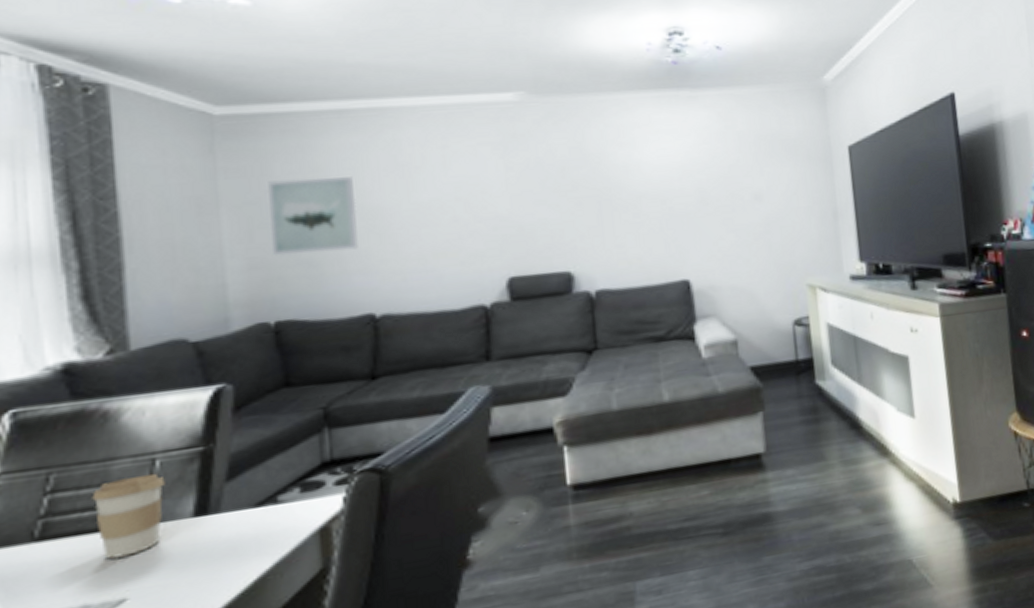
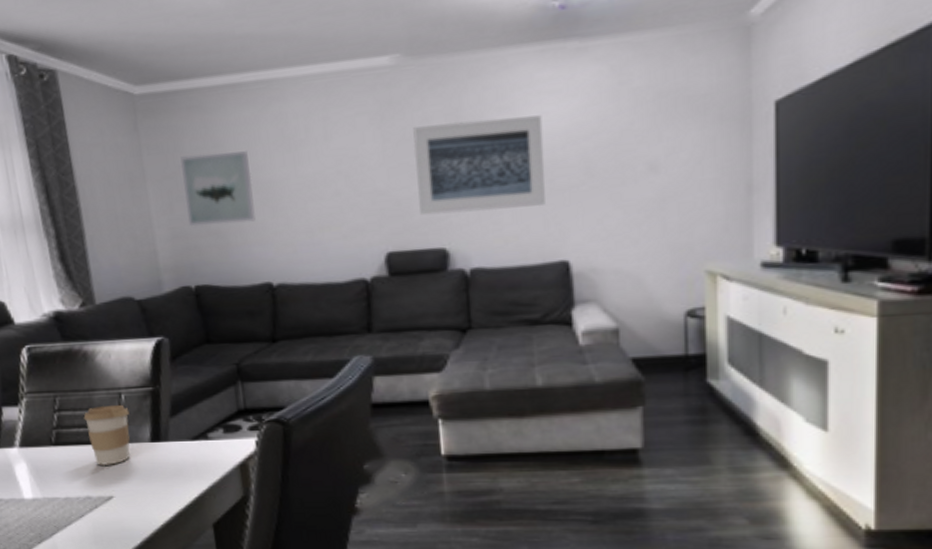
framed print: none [537,151,666,241] -> present [413,115,545,216]

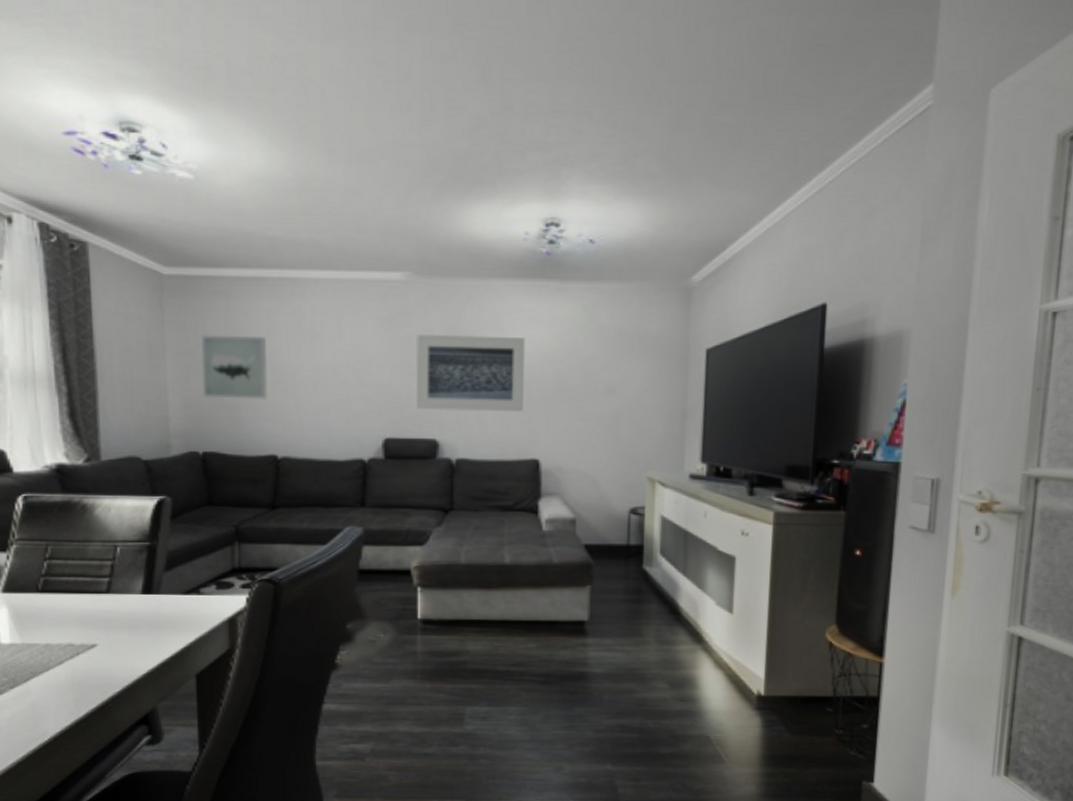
coffee cup: present [83,404,130,465] -> none [75,556,123,614]

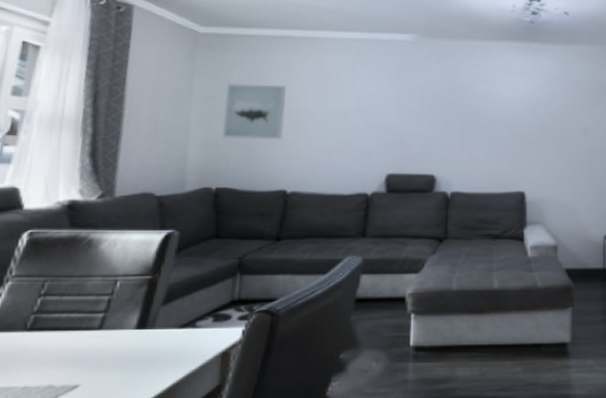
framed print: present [415,334,526,412] -> none [417,85,513,151]

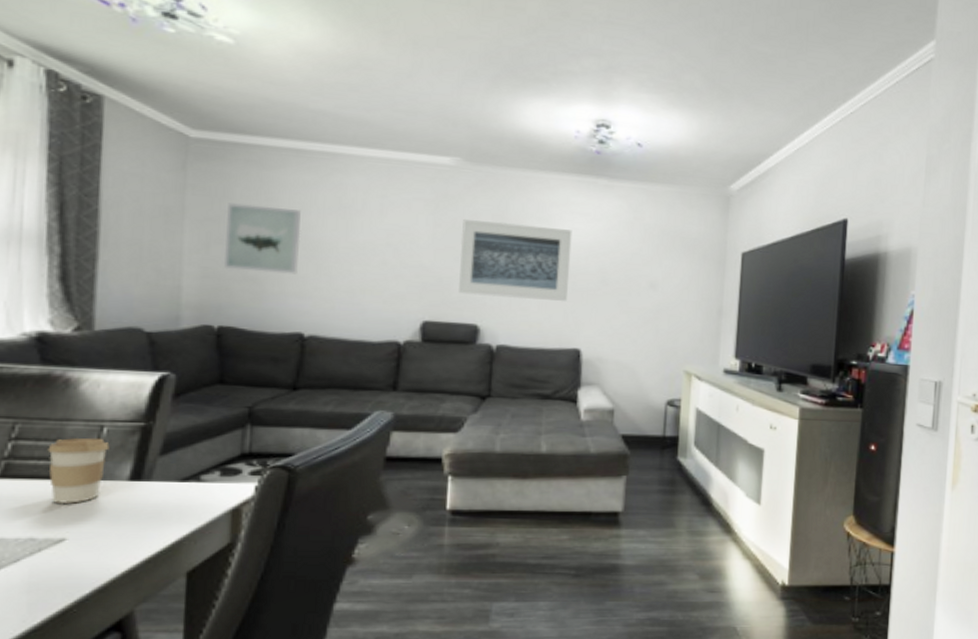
coffee cup: none [69,291,121,352] -> present [48,437,110,504]
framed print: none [417,85,513,151] -> present [459,220,573,301]

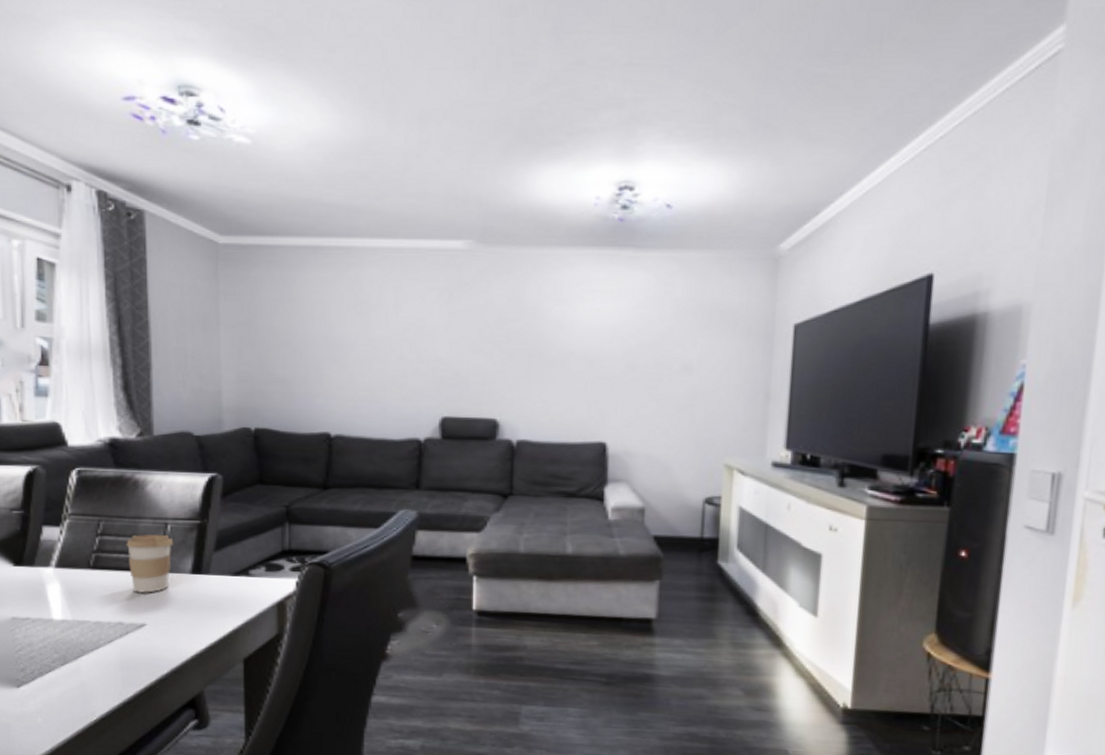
wall art: present [223,203,301,274] -> none [255,306,322,374]
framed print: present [459,220,573,301] -> none [476,306,594,391]

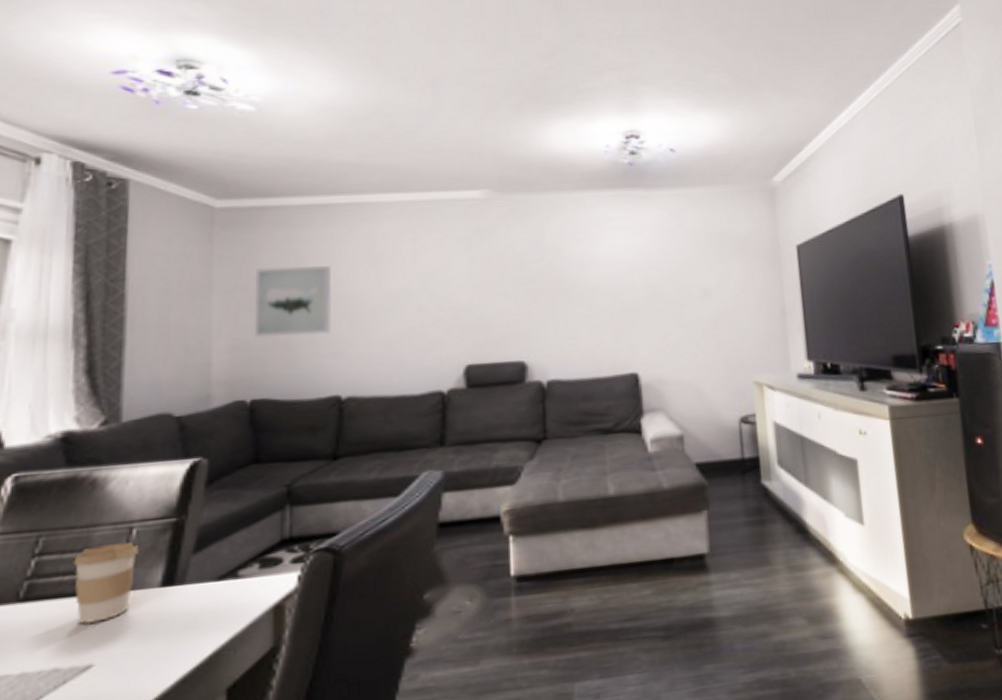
wall art: none [255,306,322,374] -> present [253,266,332,337]

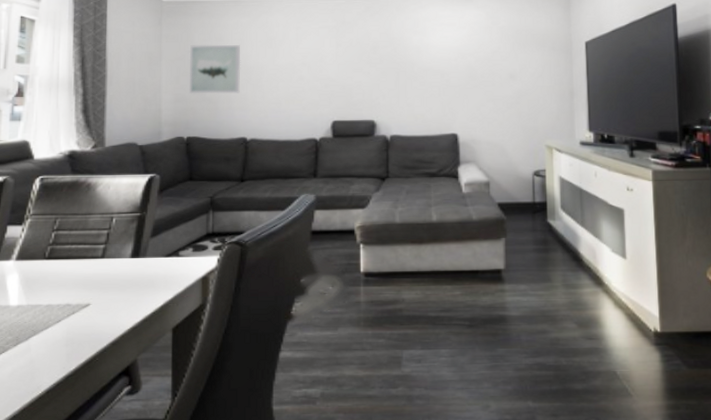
coffee cup: present [73,541,139,624] -> none [77,226,117,277]

